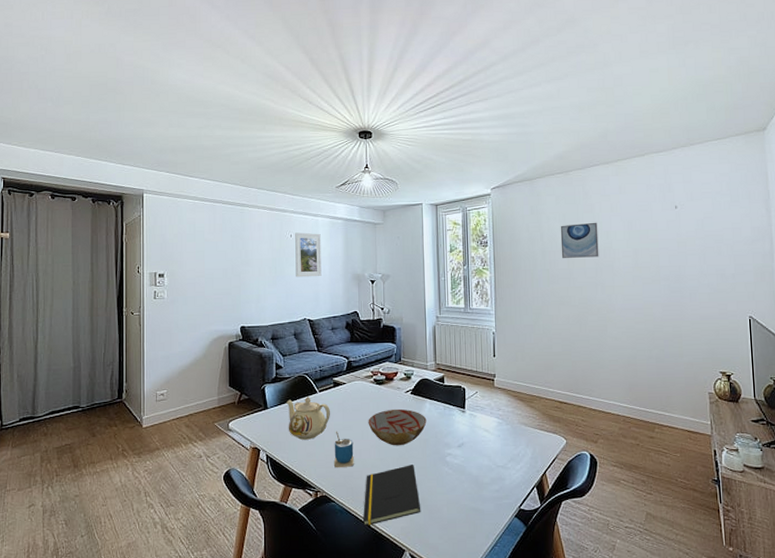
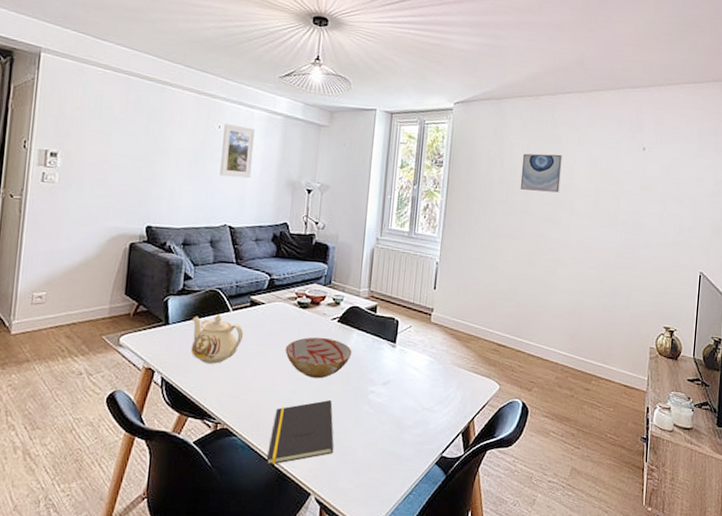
cup: present [334,431,354,467] -> none [241,356,266,398]

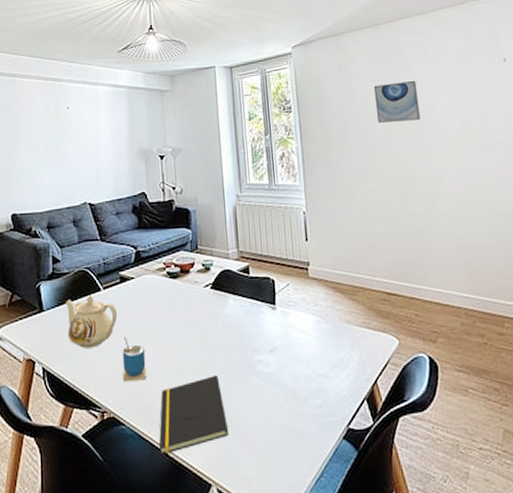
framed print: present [220,124,255,179] -> none [72,103,103,155]
cup: none [241,356,266,398] -> present [122,336,147,381]
bowl: present [285,337,352,379] -> none [161,307,231,353]

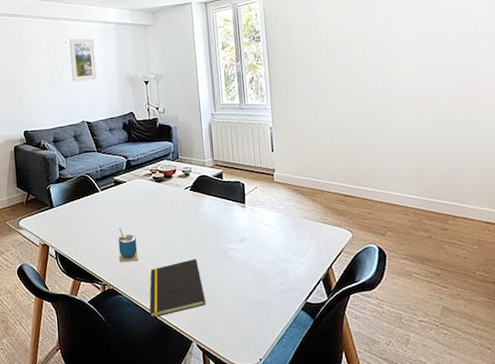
teapot: present [65,295,118,348] -> none [71,195,114,236]
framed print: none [72,103,103,155] -> present [69,38,97,82]
wall art: present [373,80,421,123] -> none [336,9,380,49]

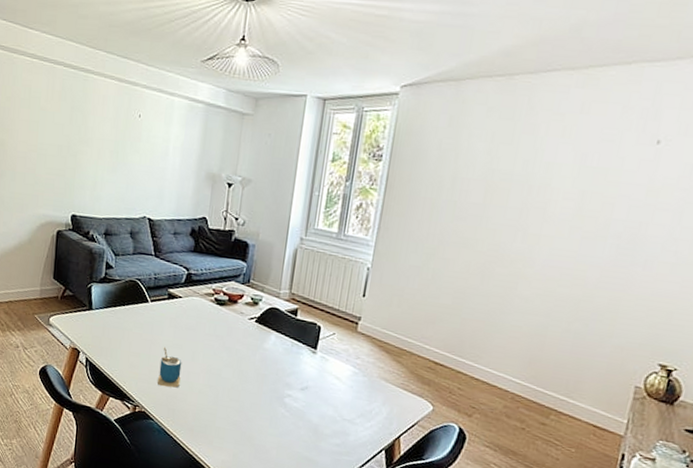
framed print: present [69,38,97,82] -> none [140,112,175,170]
notepad: present [149,259,206,318] -> none [180,397,247,452]

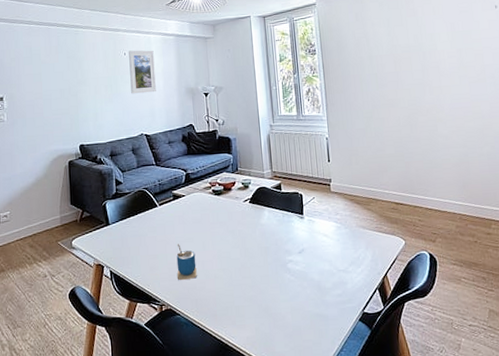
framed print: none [140,112,175,170] -> present [128,50,156,94]

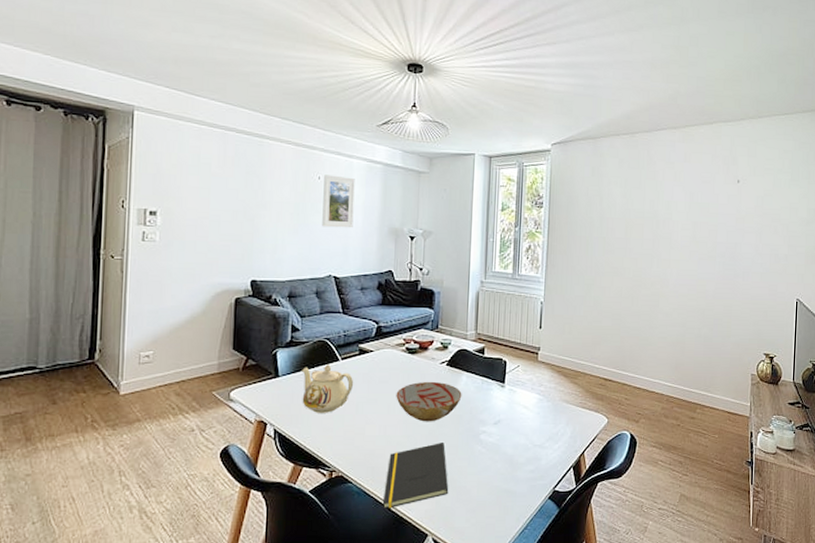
teapot: none [127,211,172,254] -> present [302,364,354,413]
cup: present [176,243,197,280] -> none [354,404,378,444]
notepad: none [208,273,266,338] -> present [382,443,449,509]
bowl: none [209,218,267,256] -> present [396,381,462,422]

